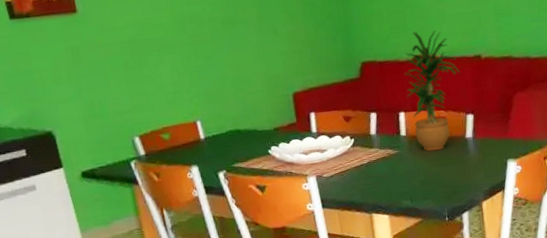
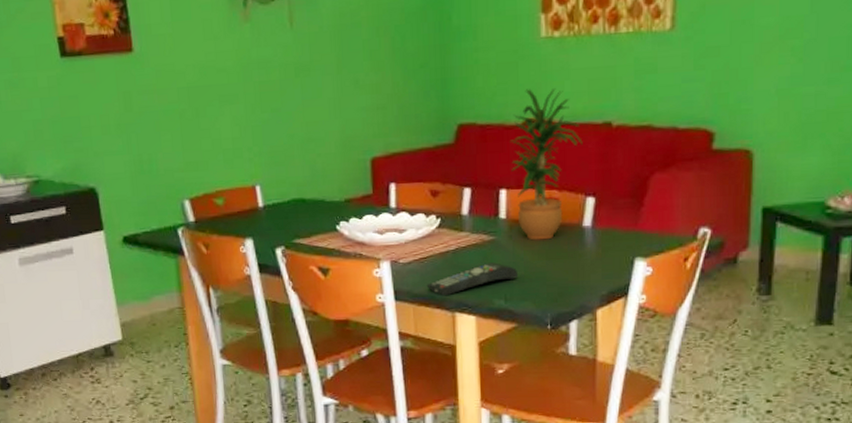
remote control: none [347,171,420,201] -> present [426,262,519,296]

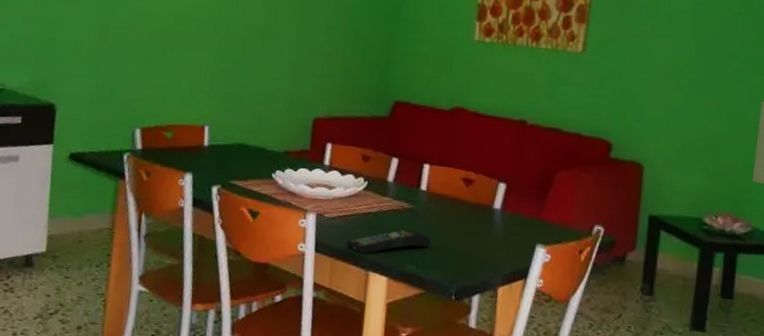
potted plant: present [509,88,583,241] -> none [436,81,501,216]

